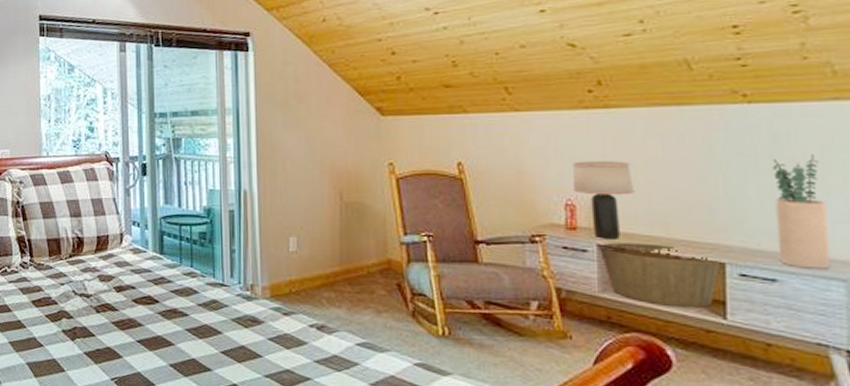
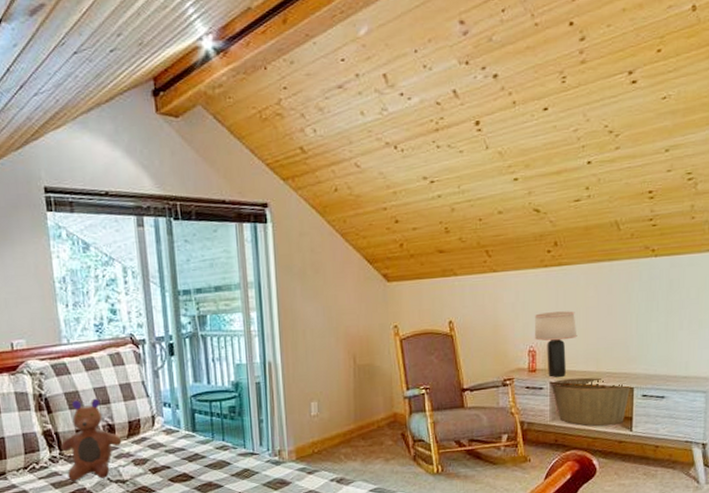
toy: none [32,210,89,290] -> present [60,398,122,481]
vase: present [772,154,831,271] -> none [667,296,698,387]

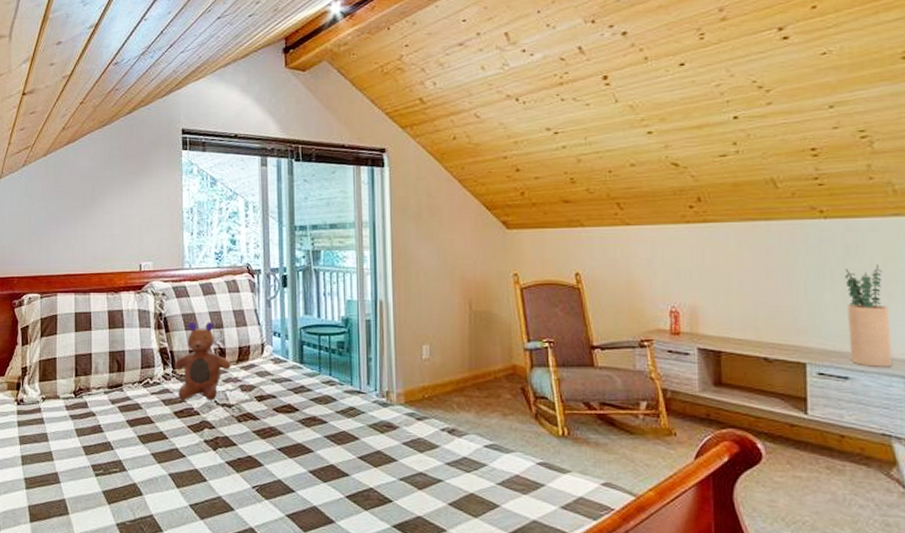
table lamp: present [534,311,578,377] -> none [676,271,730,343]
basket: present [553,377,631,426] -> none [701,346,803,405]
vase: none [667,296,698,387] -> present [844,264,893,369]

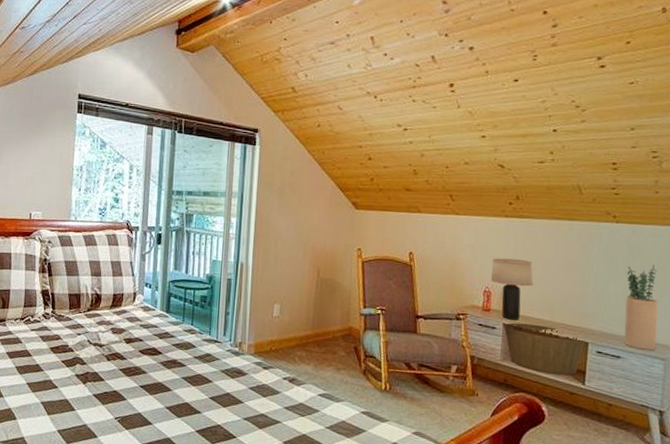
toy: present [174,322,231,400] -> none [54,268,105,340]
table lamp: none [676,271,730,343] -> present [490,258,534,320]
basket: none [701,346,803,405] -> present [506,322,586,376]

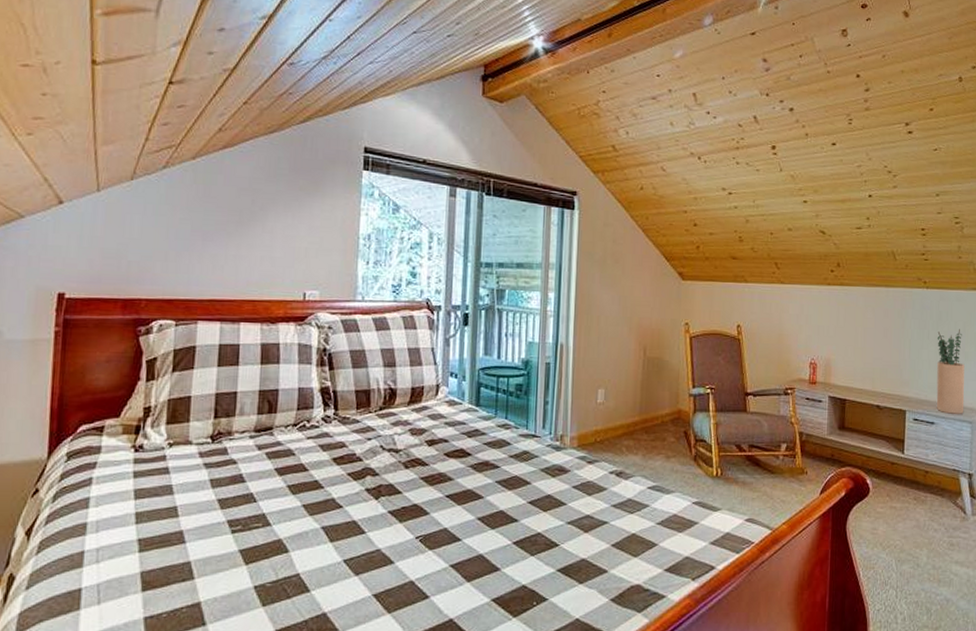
table lamp: present [490,258,534,320] -> none [815,328,856,392]
basket: present [506,322,586,376] -> none [831,394,904,446]

